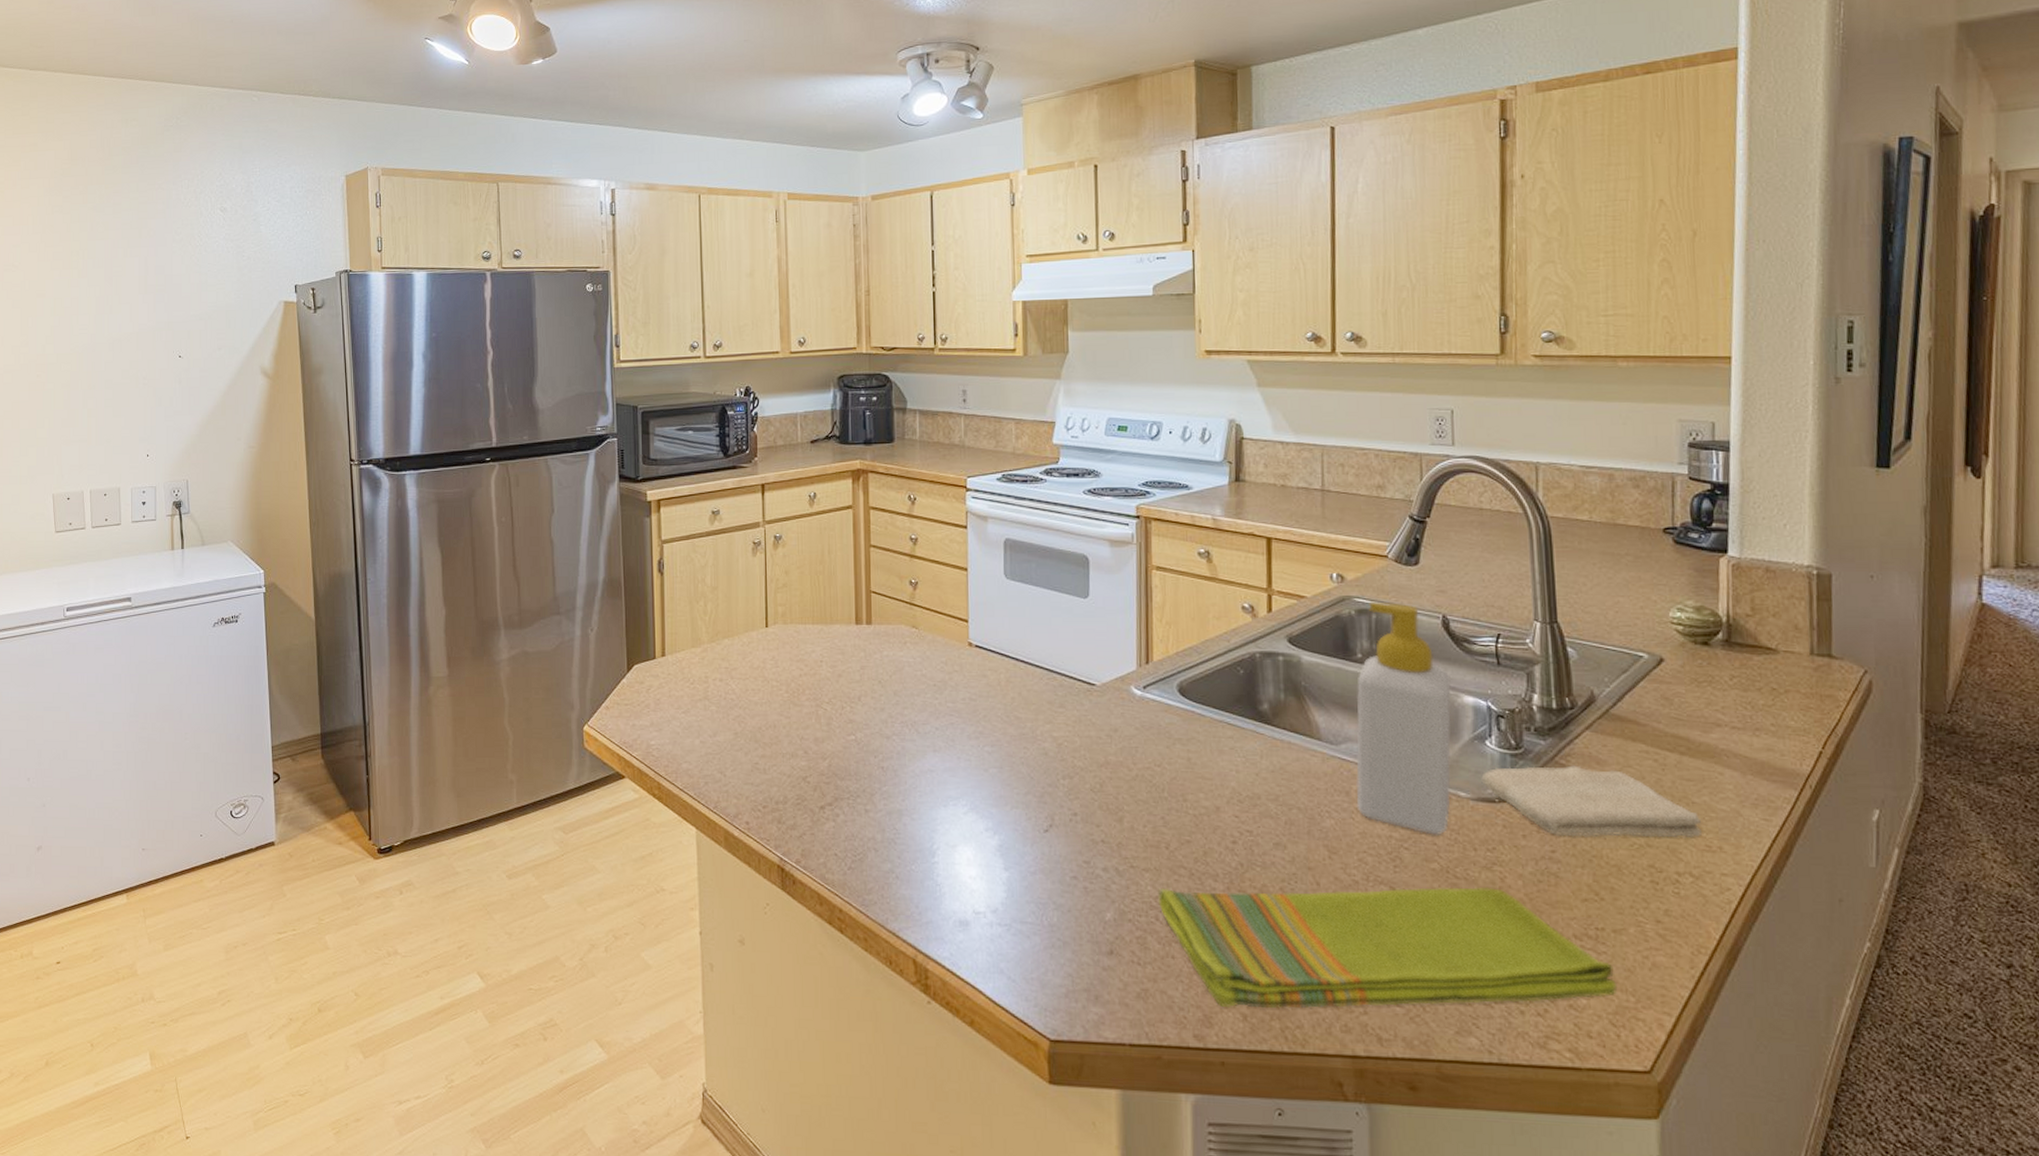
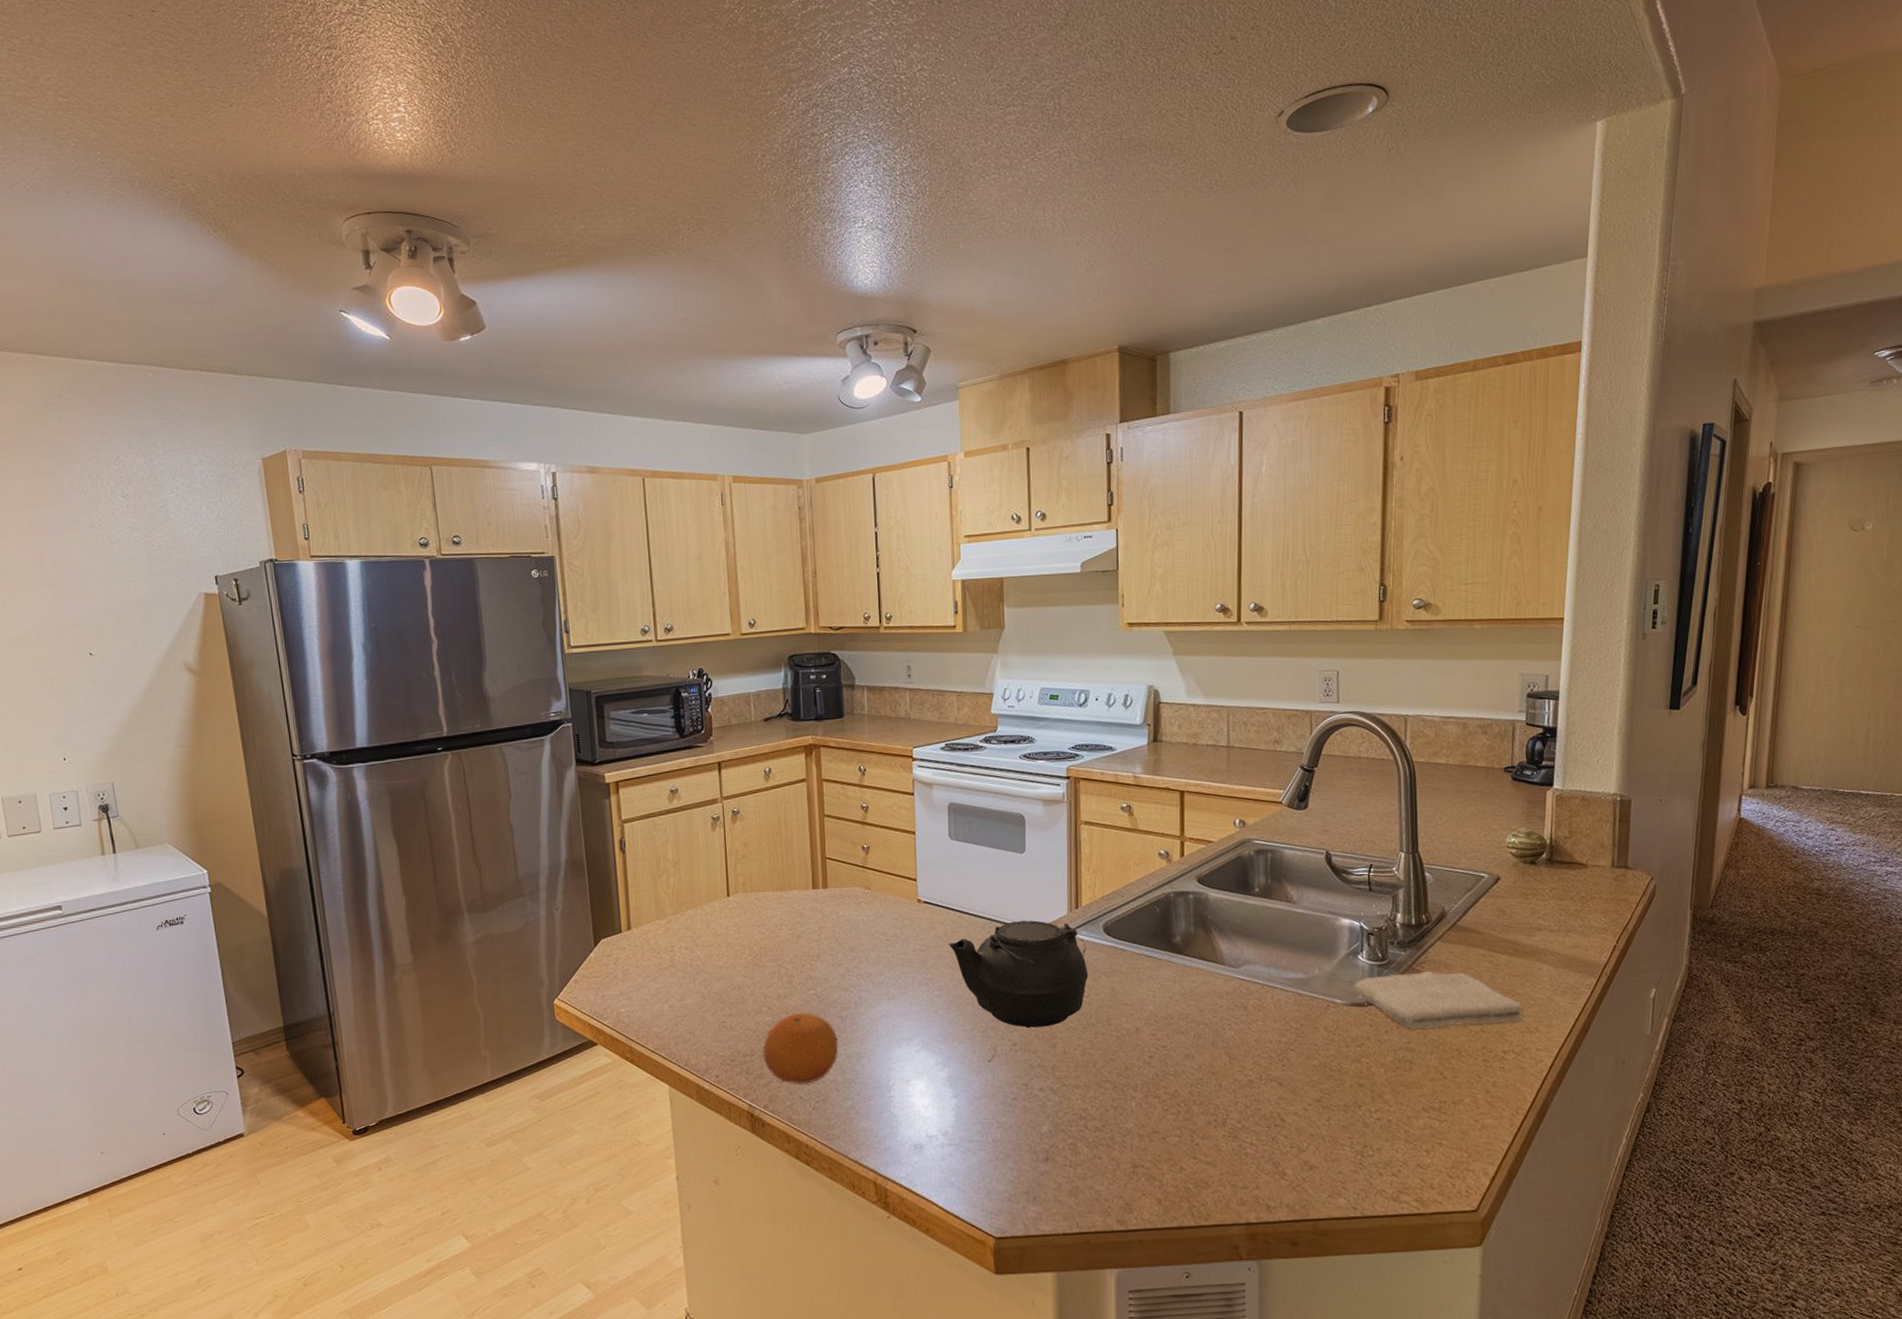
fruit: none [796,759,879,840] -> present [762,1012,839,1084]
teapot: none [1001,674,1161,798] -> present [948,920,1089,1029]
dish towel: present [1158,887,1618,1009] -> none [1087,1076,1455,1196]
soap bottle: present [1356,601,1452,835] -> none [1252,842,1332,1037]

